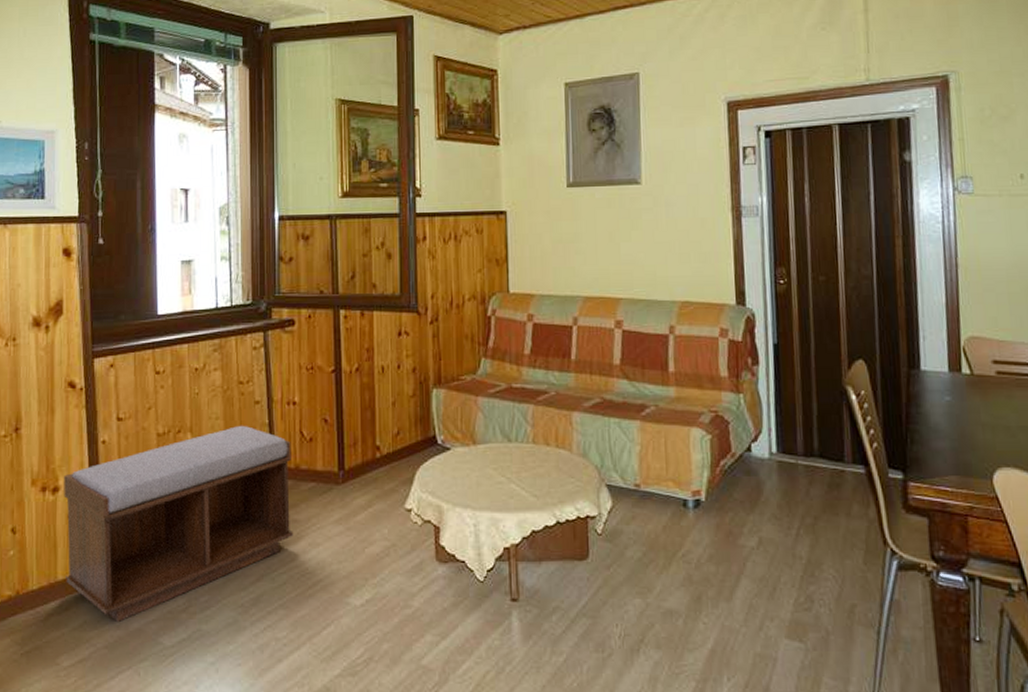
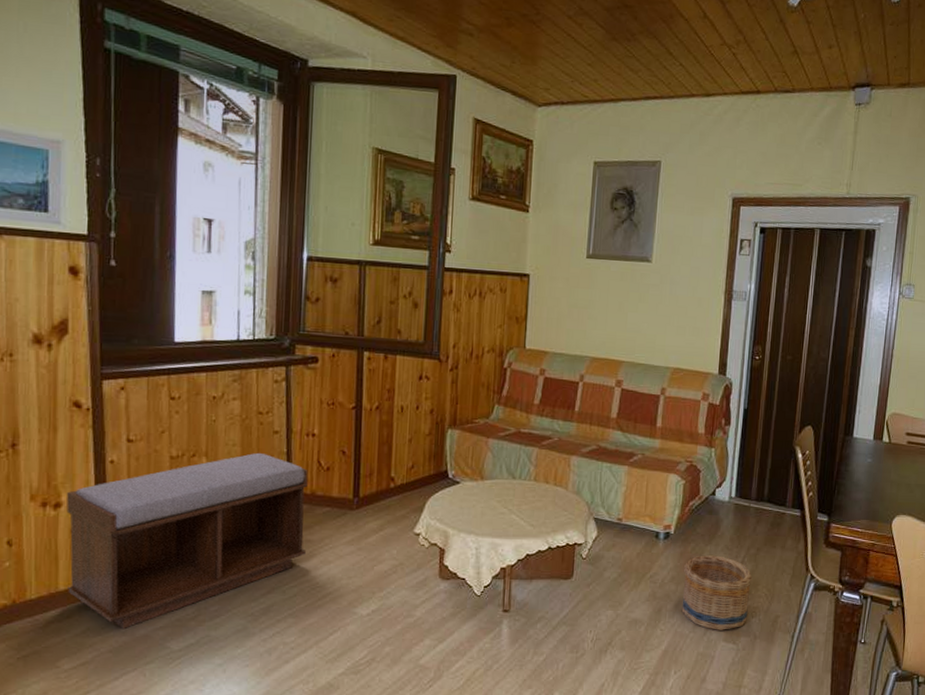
basket: none [723,527,814,624] -> present [681,555,752,630]

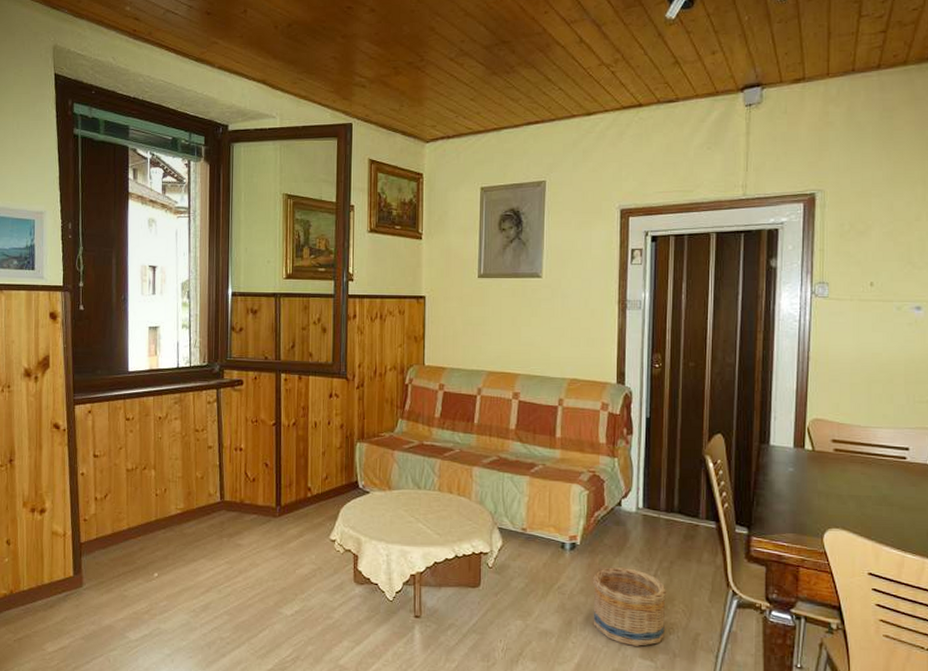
bench: present [66,452,308,628] -> none [49,465,237,619]

